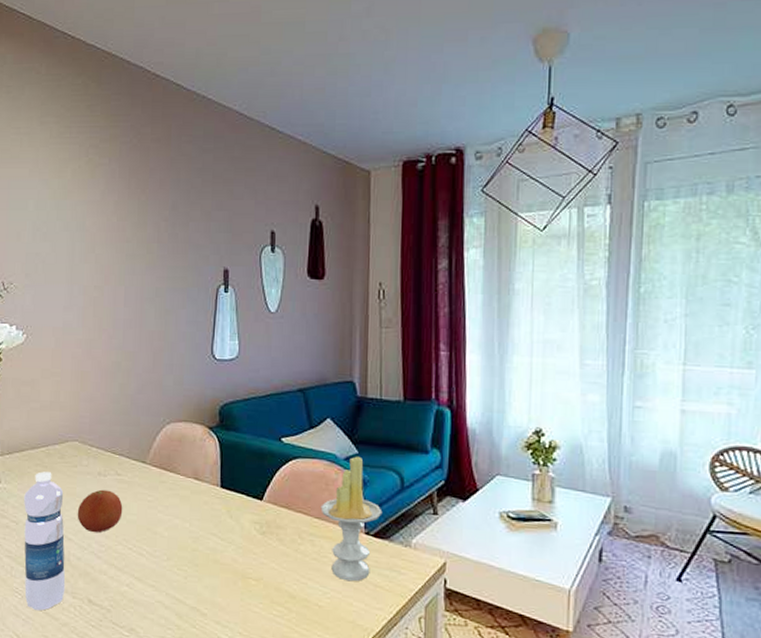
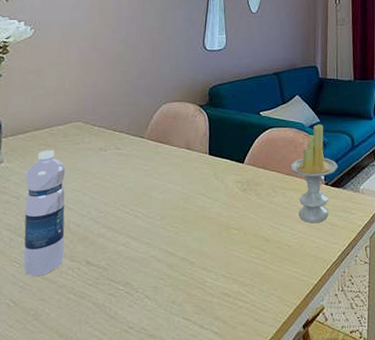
fruit: present [77,489,123,533] -> none [78,163,122,201]

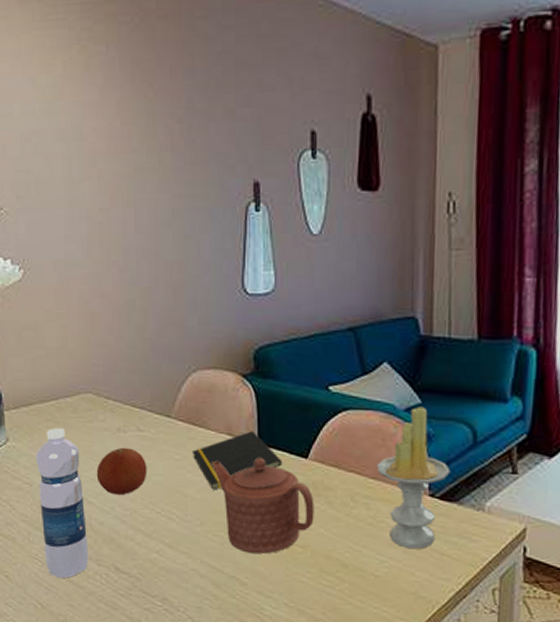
fruit: none [78,163,122,201] -> present [96,447,147,496]
notepad: none [158,145,226,191] -> present [191,431,283,490]
teapot: none [172,164,247,238] -> present [211,457,314,554]

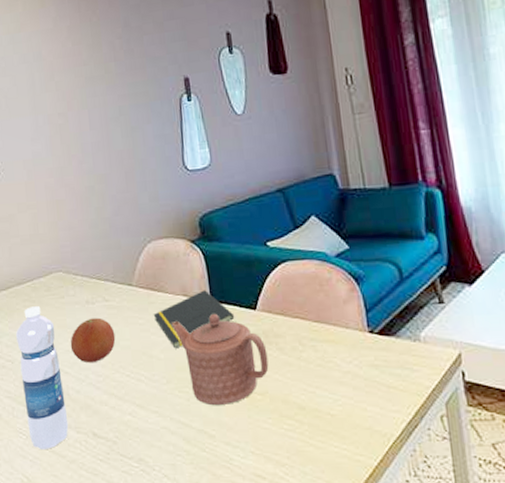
candle: present [376,406,451,550] -> none [317,251,384,385]

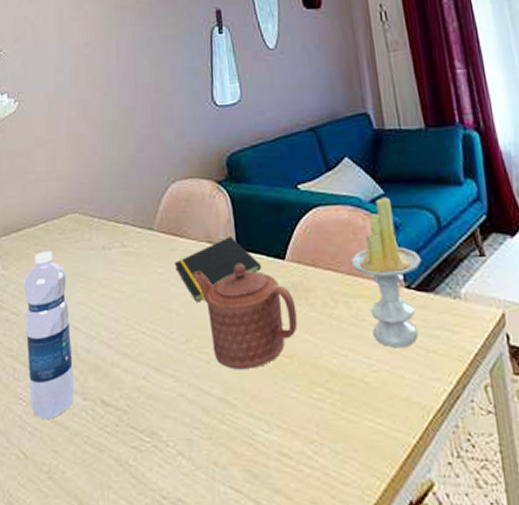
fruit: present [70,317,116,364] -> none [82,265,132,318]
candle: none [317,251,384,385] -> present [351,197,422,348]

